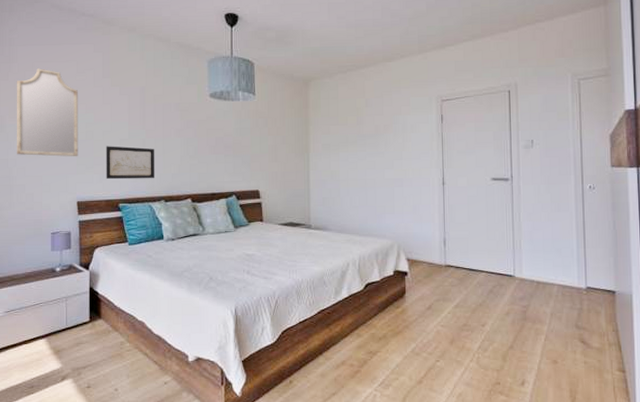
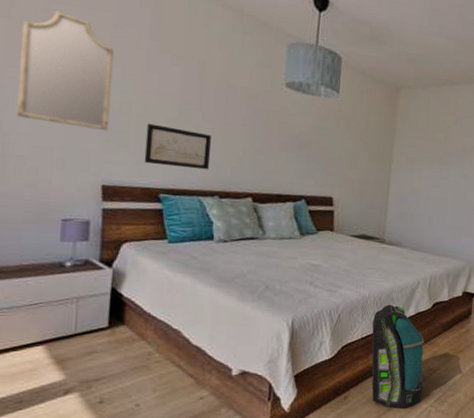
backpack: none [308,287,365,394] -> present [371,304,424,409]

